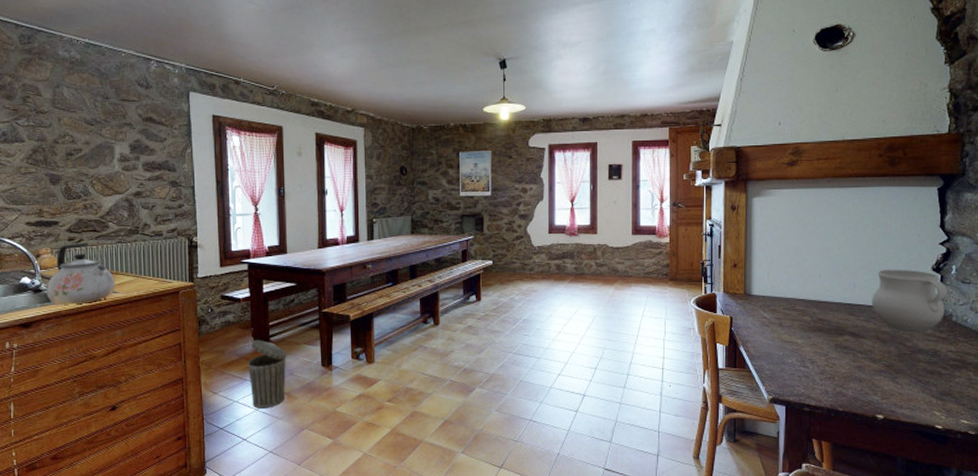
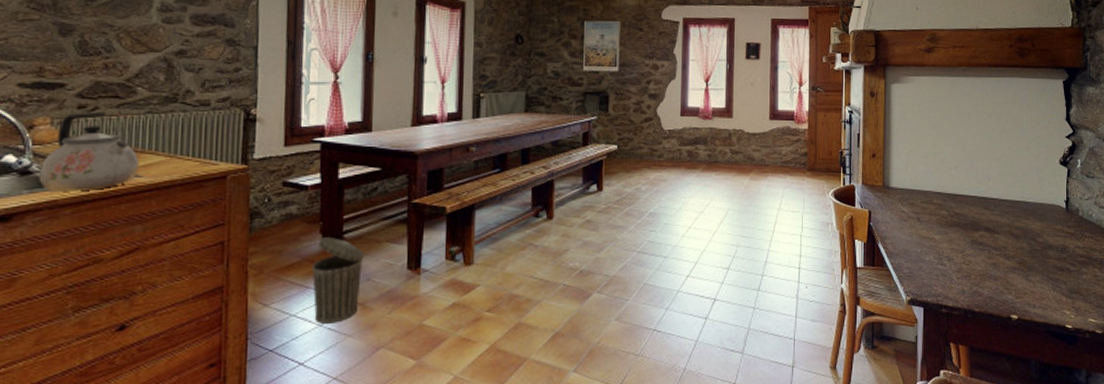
ceramic jug: present [872,269,947,335] -> none [1005,162,1074,230]

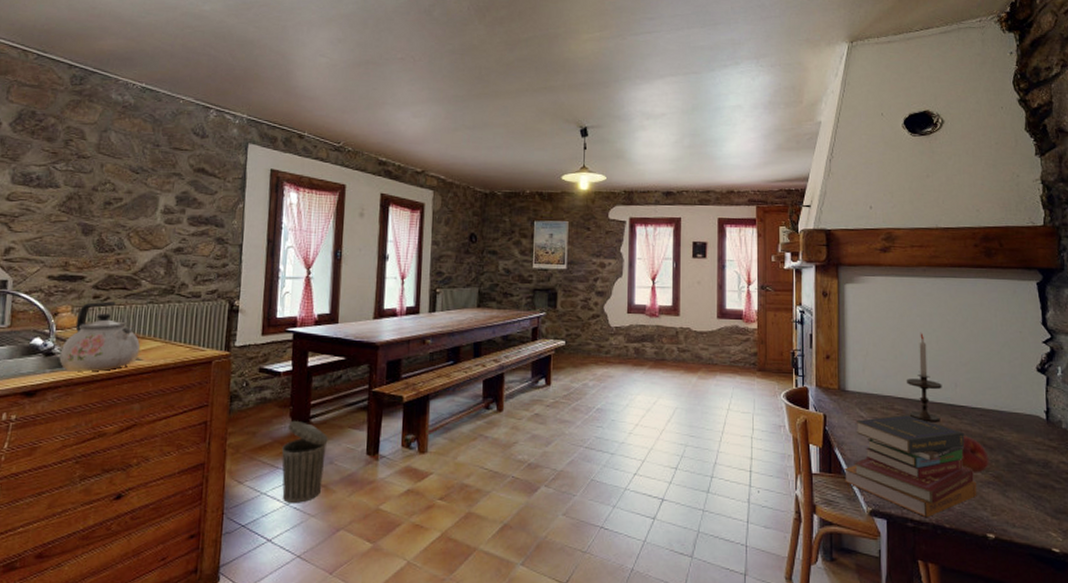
books: none [886,209,1004,304] -> present [844,415,977,518]
candlestick: none [944,129,977,215] -> present [906,332,942,423]
fruit: none [990,226,1015,260] -> present [960,436,989,473]

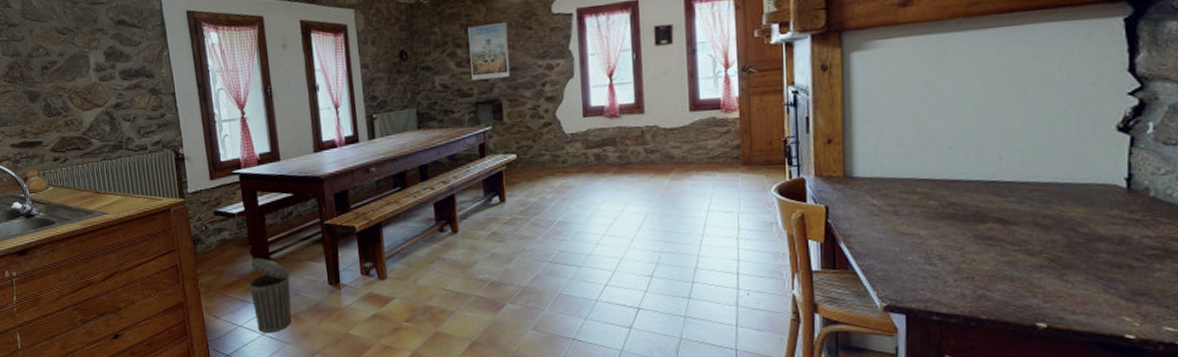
kettle: present [59,301,141,372] -> none [37,162,106,230]
books: present [844,415,977,518] -> none [852,198,1025,310]
candlestick: present [906,332,942,423] -> none [932,99,981,205]
fruit: present [960,436,989,473] -> none [1003,216,1043,257]

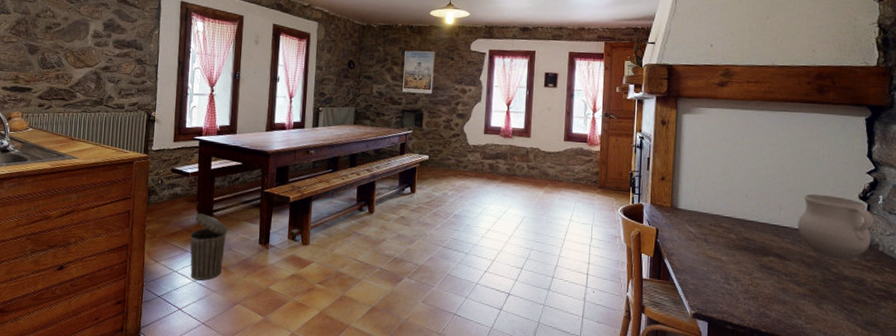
ceramic jug: none [1026,131,1141,218] -> present [797,193,874,262]

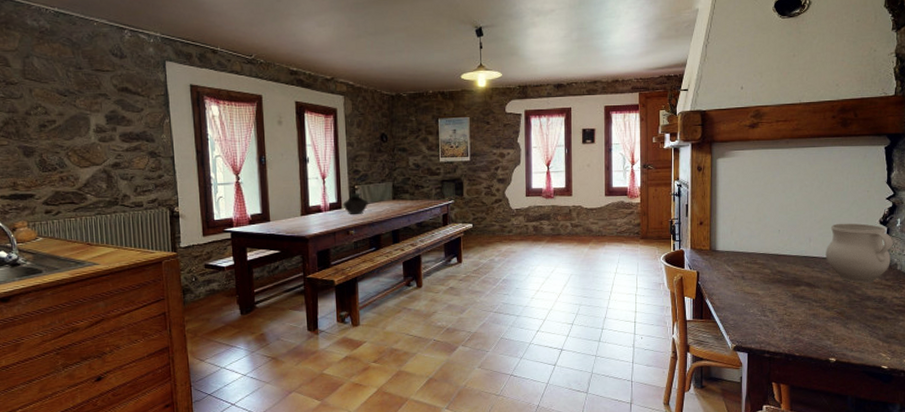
trash can: present [189,214,228,281] -> none [233,307,273,374]
vase: none [306,114,330,135] -> present [343,192,368,214]

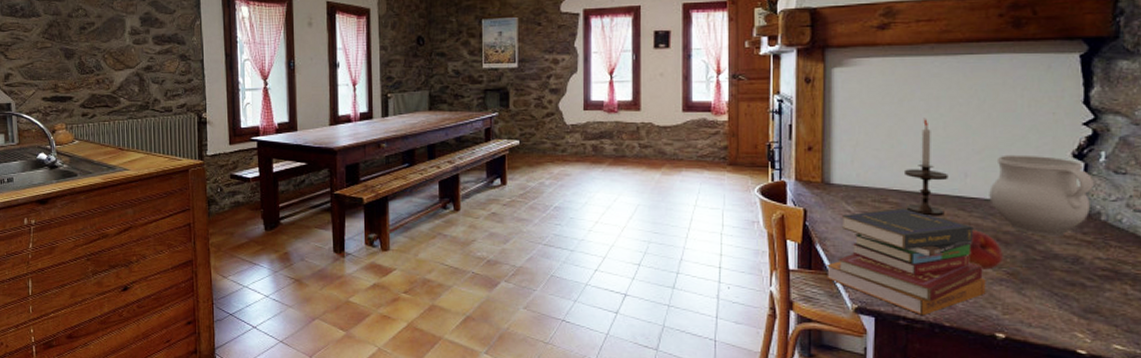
vase: present [343,192,368,214] -> none [374,101,402,125]
books: none [714,267,823,349] -> present [827,208,986,316]
candlestick: none [767,197,798,272] -> present [903,118,948,216]
fruit: none [810,281,834,311] -> present [967,230,1003,270]

